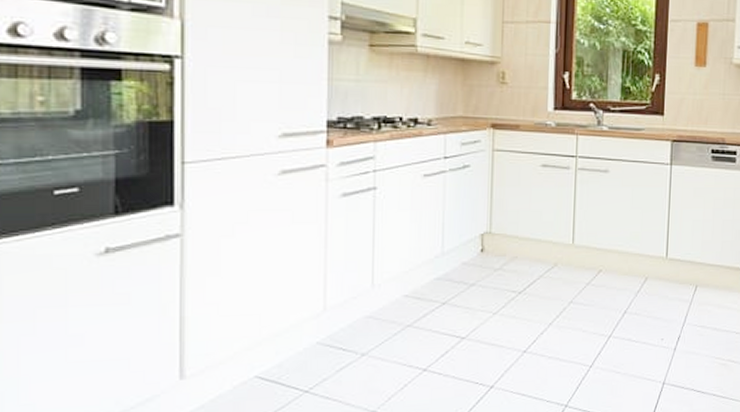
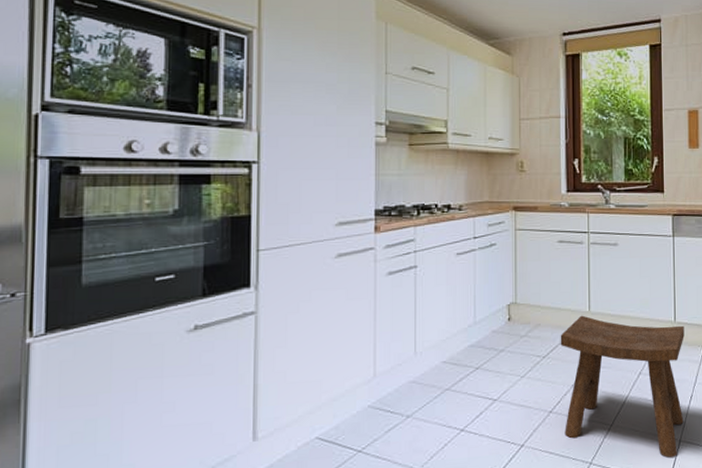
stool: none [538,248,676,401] -> present [560,315,684,458]

